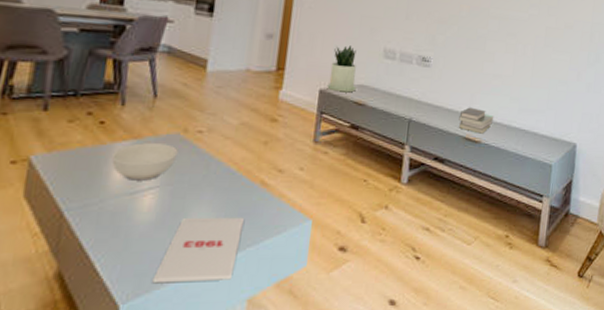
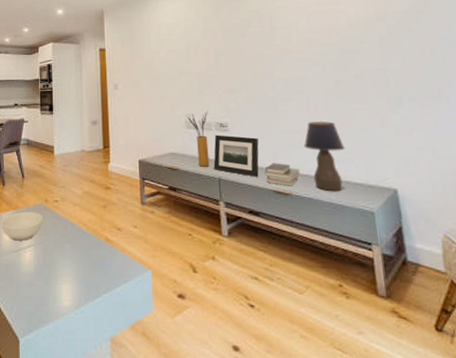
magazine: present [152,217,245,284] -> none [39,268,98,322]
planter: present [327,45,357,93] -> none [144,122,168,161]
vase: none [385,40,412,105] -> present [186,111,210,167]
picture frame: none [406,69,460,121] -> present [213,135,259,177]
table lamp: none [503,67,541,143] -> present [304,121,346,192]

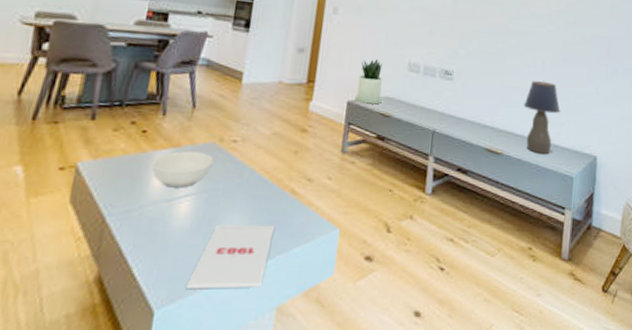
magazine: none [39,268,98,322] -> present [186,224,275,290]
planter: none [144,122,168,161] -> present [354,59,383,105]
vase: present [186,111,210,167] -> none [410,55,435,117]
picture frame: present [213,135,259,177] -> none [430,82,481,133]
books: present [265,163,300,186] -> none [481,119,515,146]

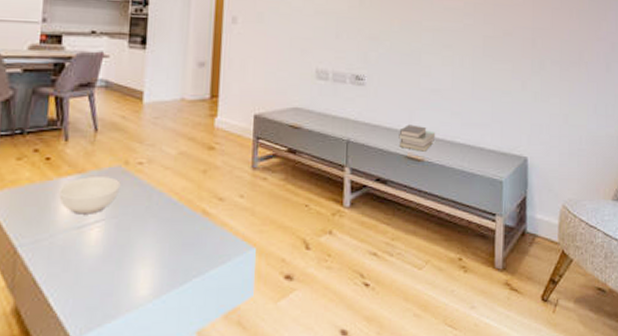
magazine: present [186,224,275,290] -> none [103,248,189,317]
planter: present [354,59,383,105] -> none [261,69,291,116]
books: none [481,119,515,146] -> present [399,124,436,152]
table lamp: present [523,81,560,155] -> none [443,80,484,159]

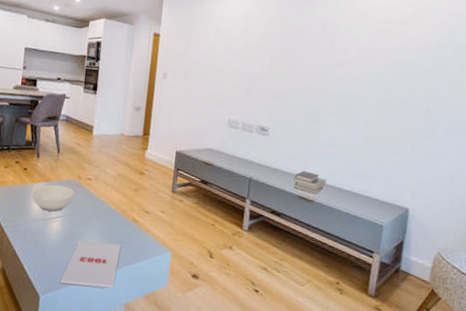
magazine: none [103,248,189,317] -> present [60,240,122,288]

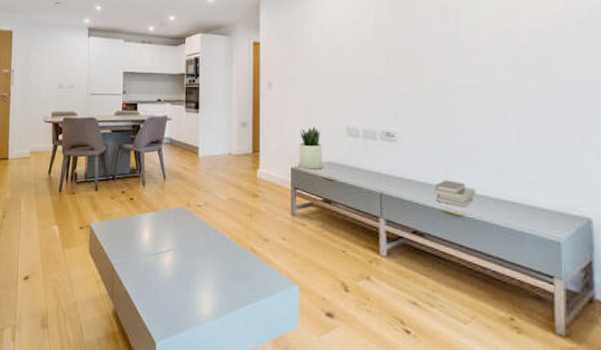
bowl: present [32,185,75,212] -> none [141,214,185,244]
magazine: present [60,240,122,288] -> none [177,275,241,332]
planter: none [182,116,206,155] -> present [297,127,324,170]

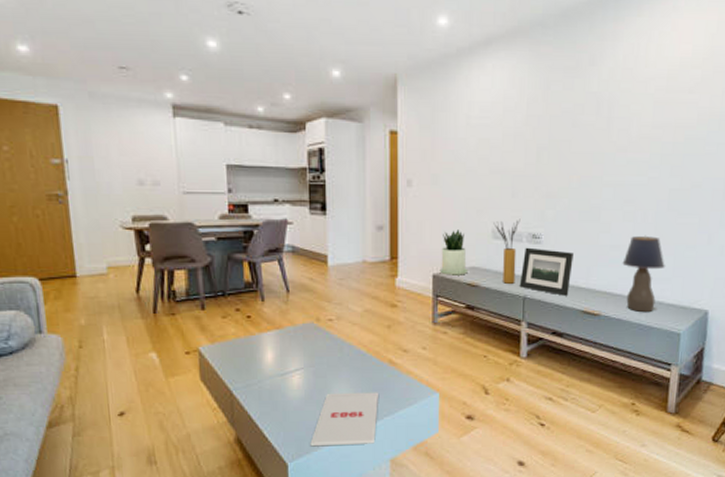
magazine: none [177,275,241,332] -> present [310,392,380,447]
vase: none [347,118,374,180] -> present [493,219,521,284]
picture frame: none [376,145,430,194] -> present [519,247,574,296]
books: present [435,180,477,207] -> none [575,281,614,306]
table lamp: none [483,135,533,217] -> present [622,235,665,313]

